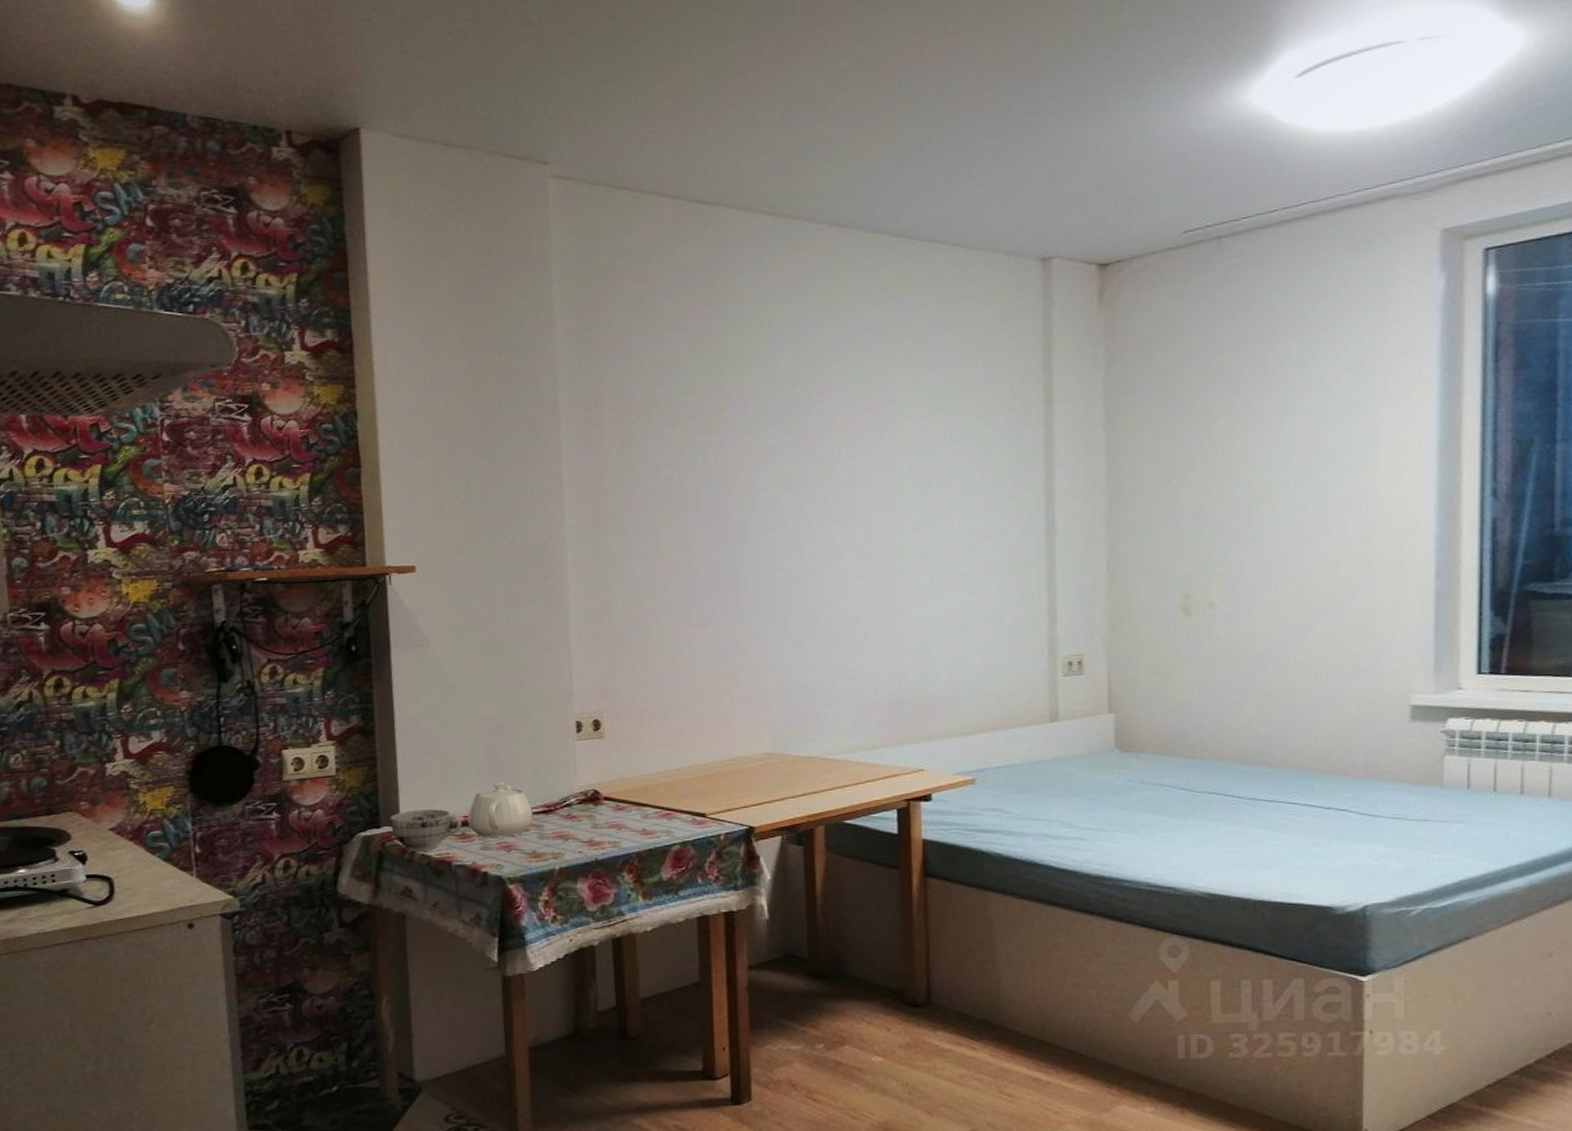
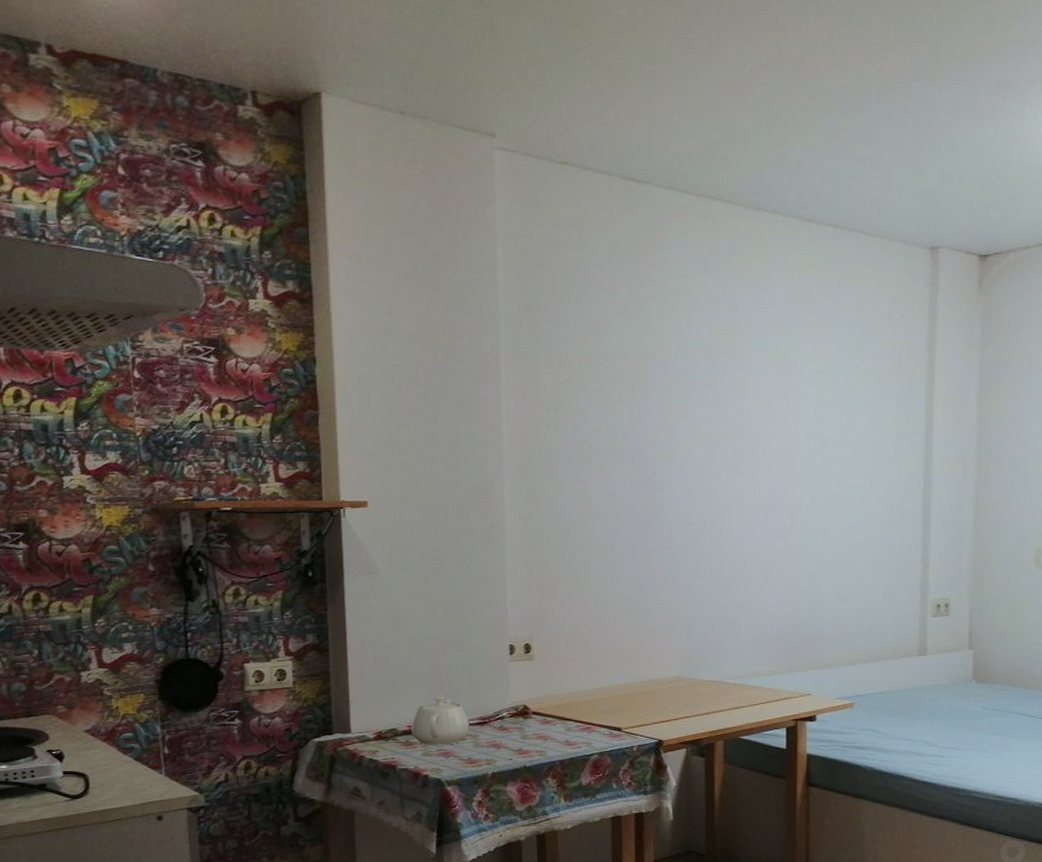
teacup: present [390,809,462,852] -> none [342,719,406,756]

